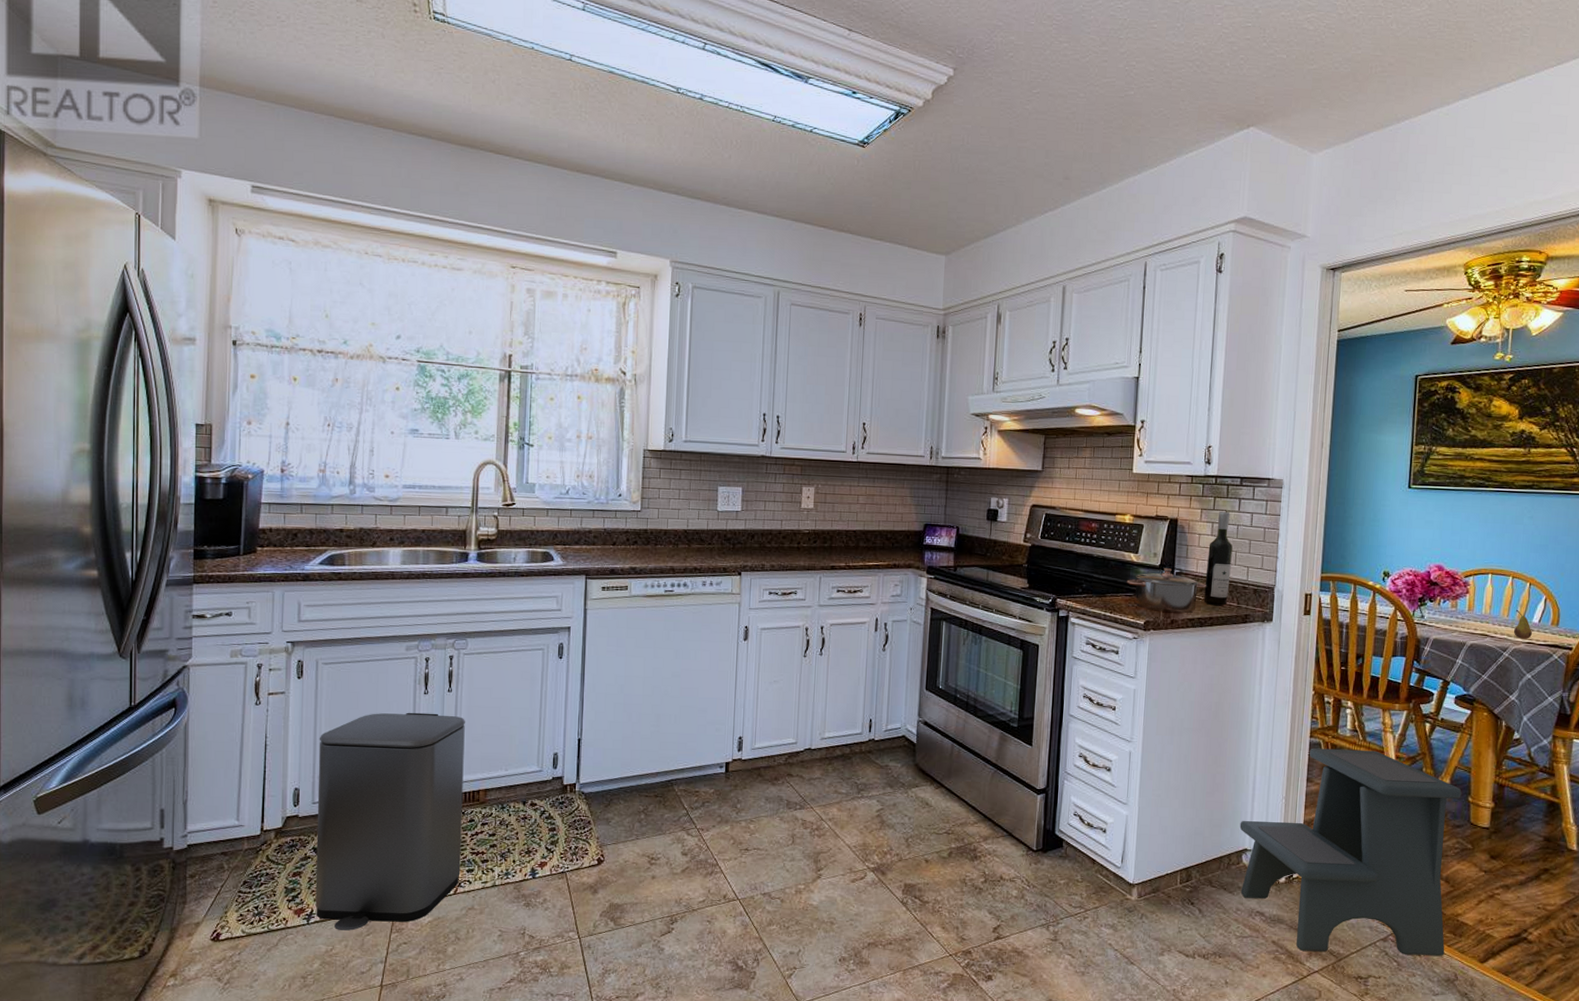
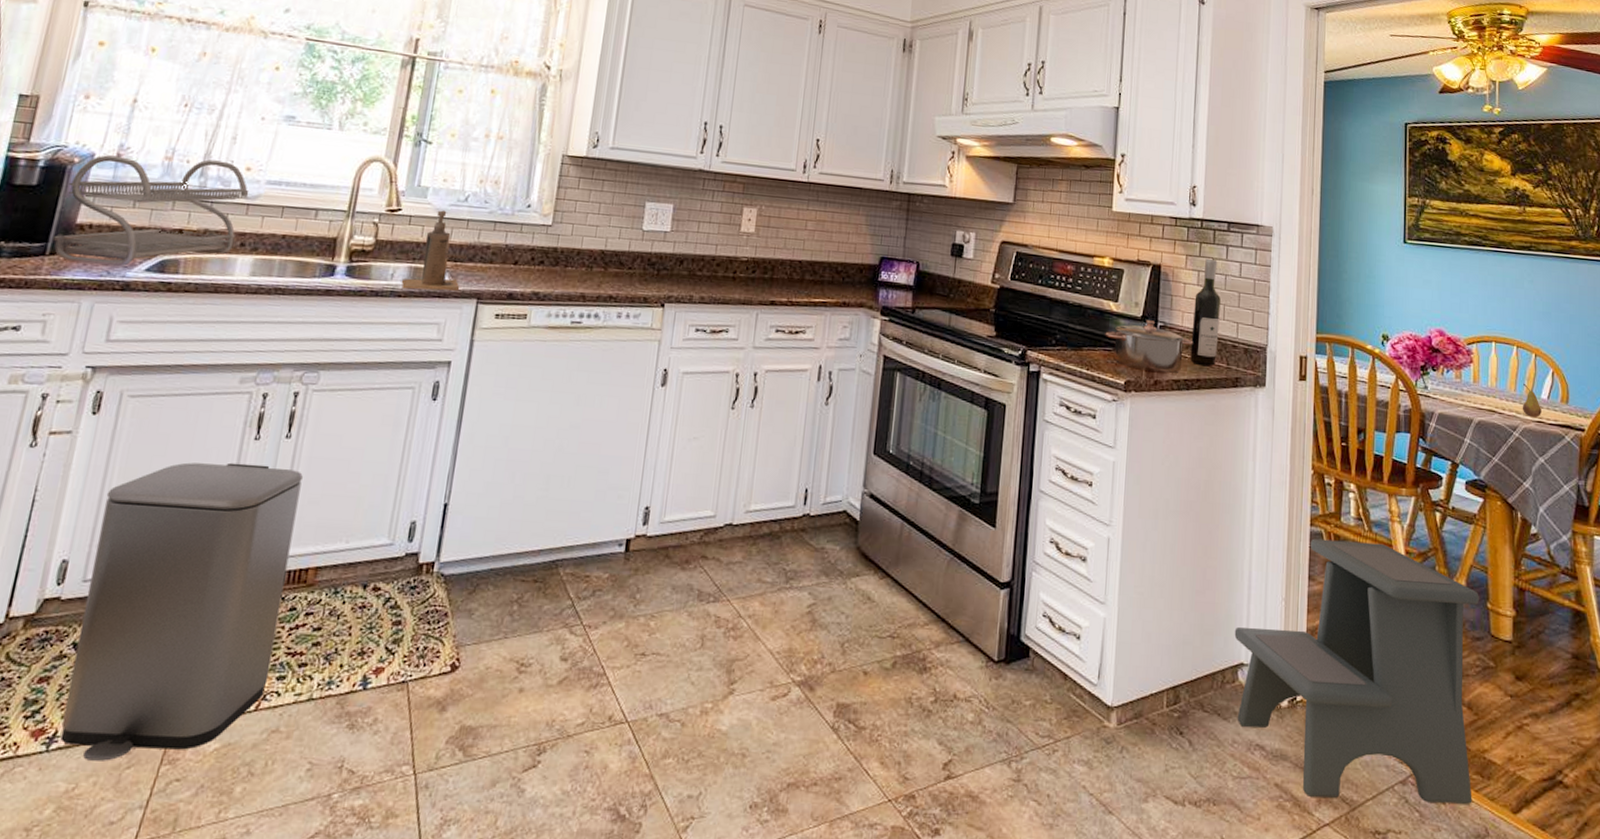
dish rack: none [244,470,390,562] -> present [53,155,249,267]
soap dispenser: none [523,502,571,570] -> present [401,210,460,291]

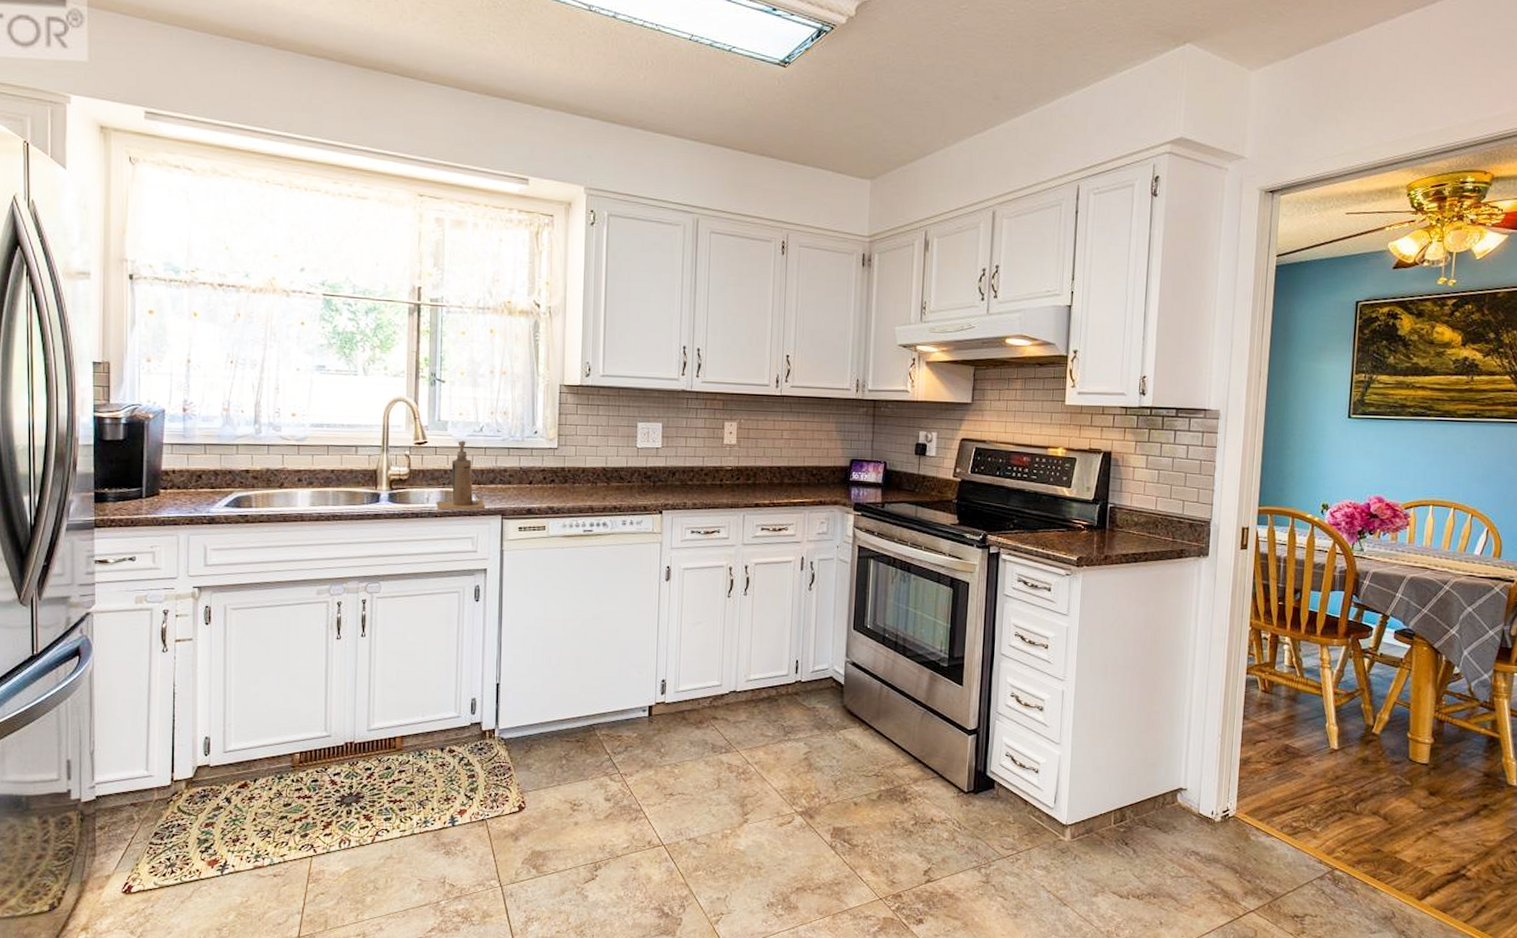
dish rack: present [53,155,249,267] -> none [146,409,298,504]
pedal bin: present [60,462,304,761] -> none [229,658,381,881]
cooking pot: present [1105,320,1194,374] -> none [1059,502,1142,549]
bottle: present [1190,259,1221,366] -> none [1138,444,1168,540]
step stool: present [1234,538,1479,804] -> none [1174,685,1401,893]
fruit: present [1522,383,1541,418] -> none [1454,541,1474,572]

